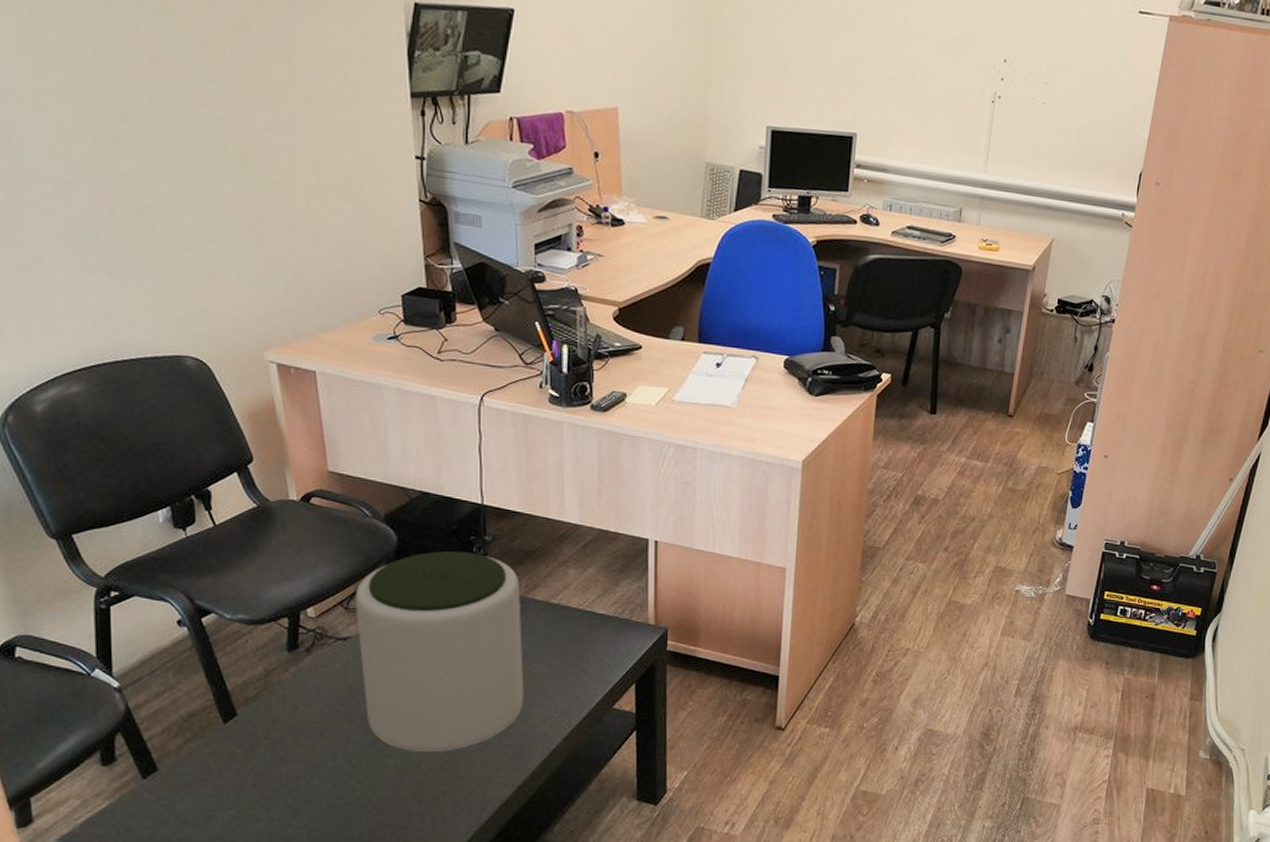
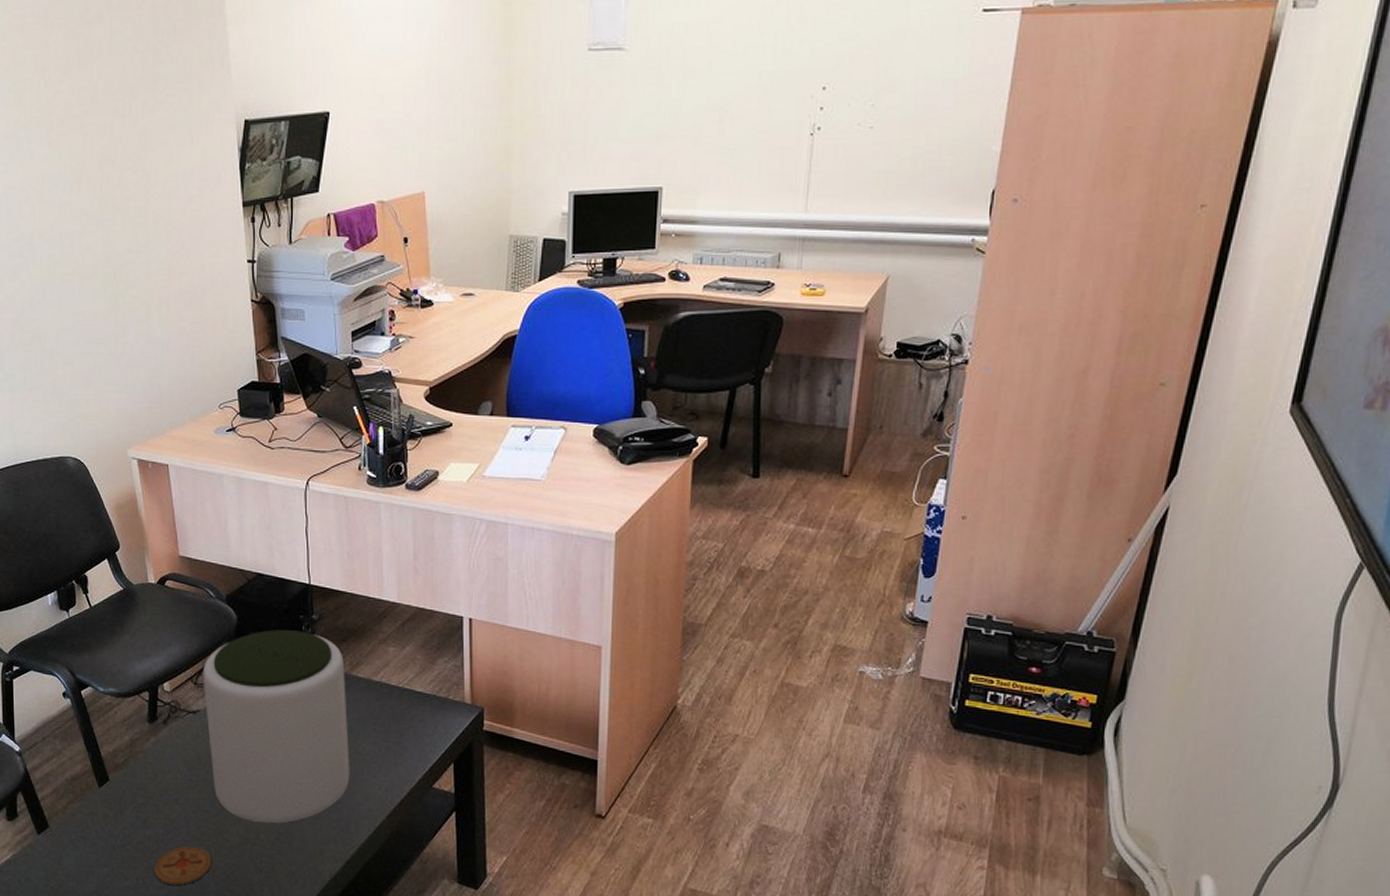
coaster: none [293,781,362,823] -> present [154,846,211,885]

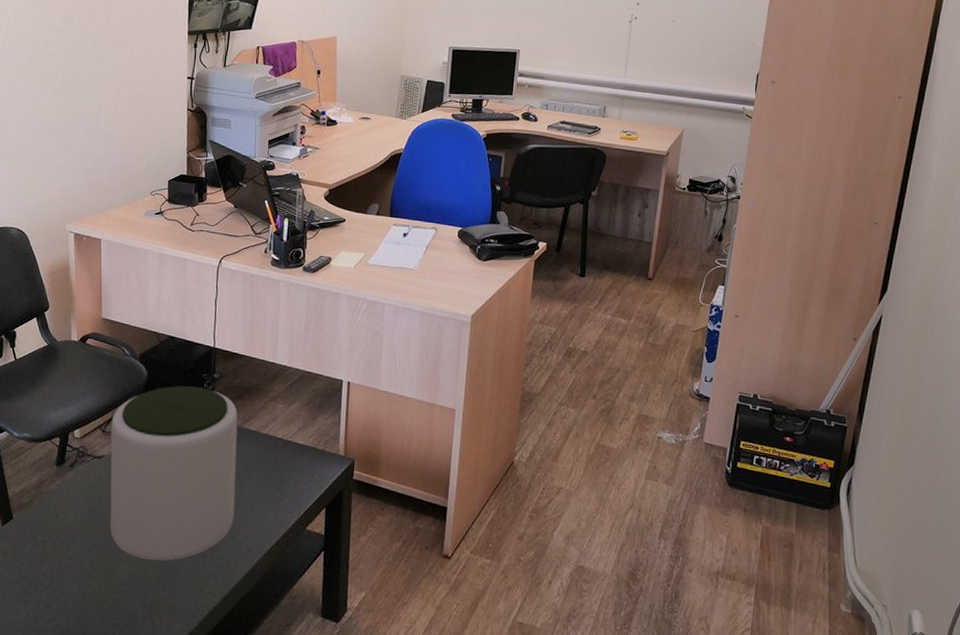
coaster: present [154,846,211,885] -> none [45,581,100,619]

